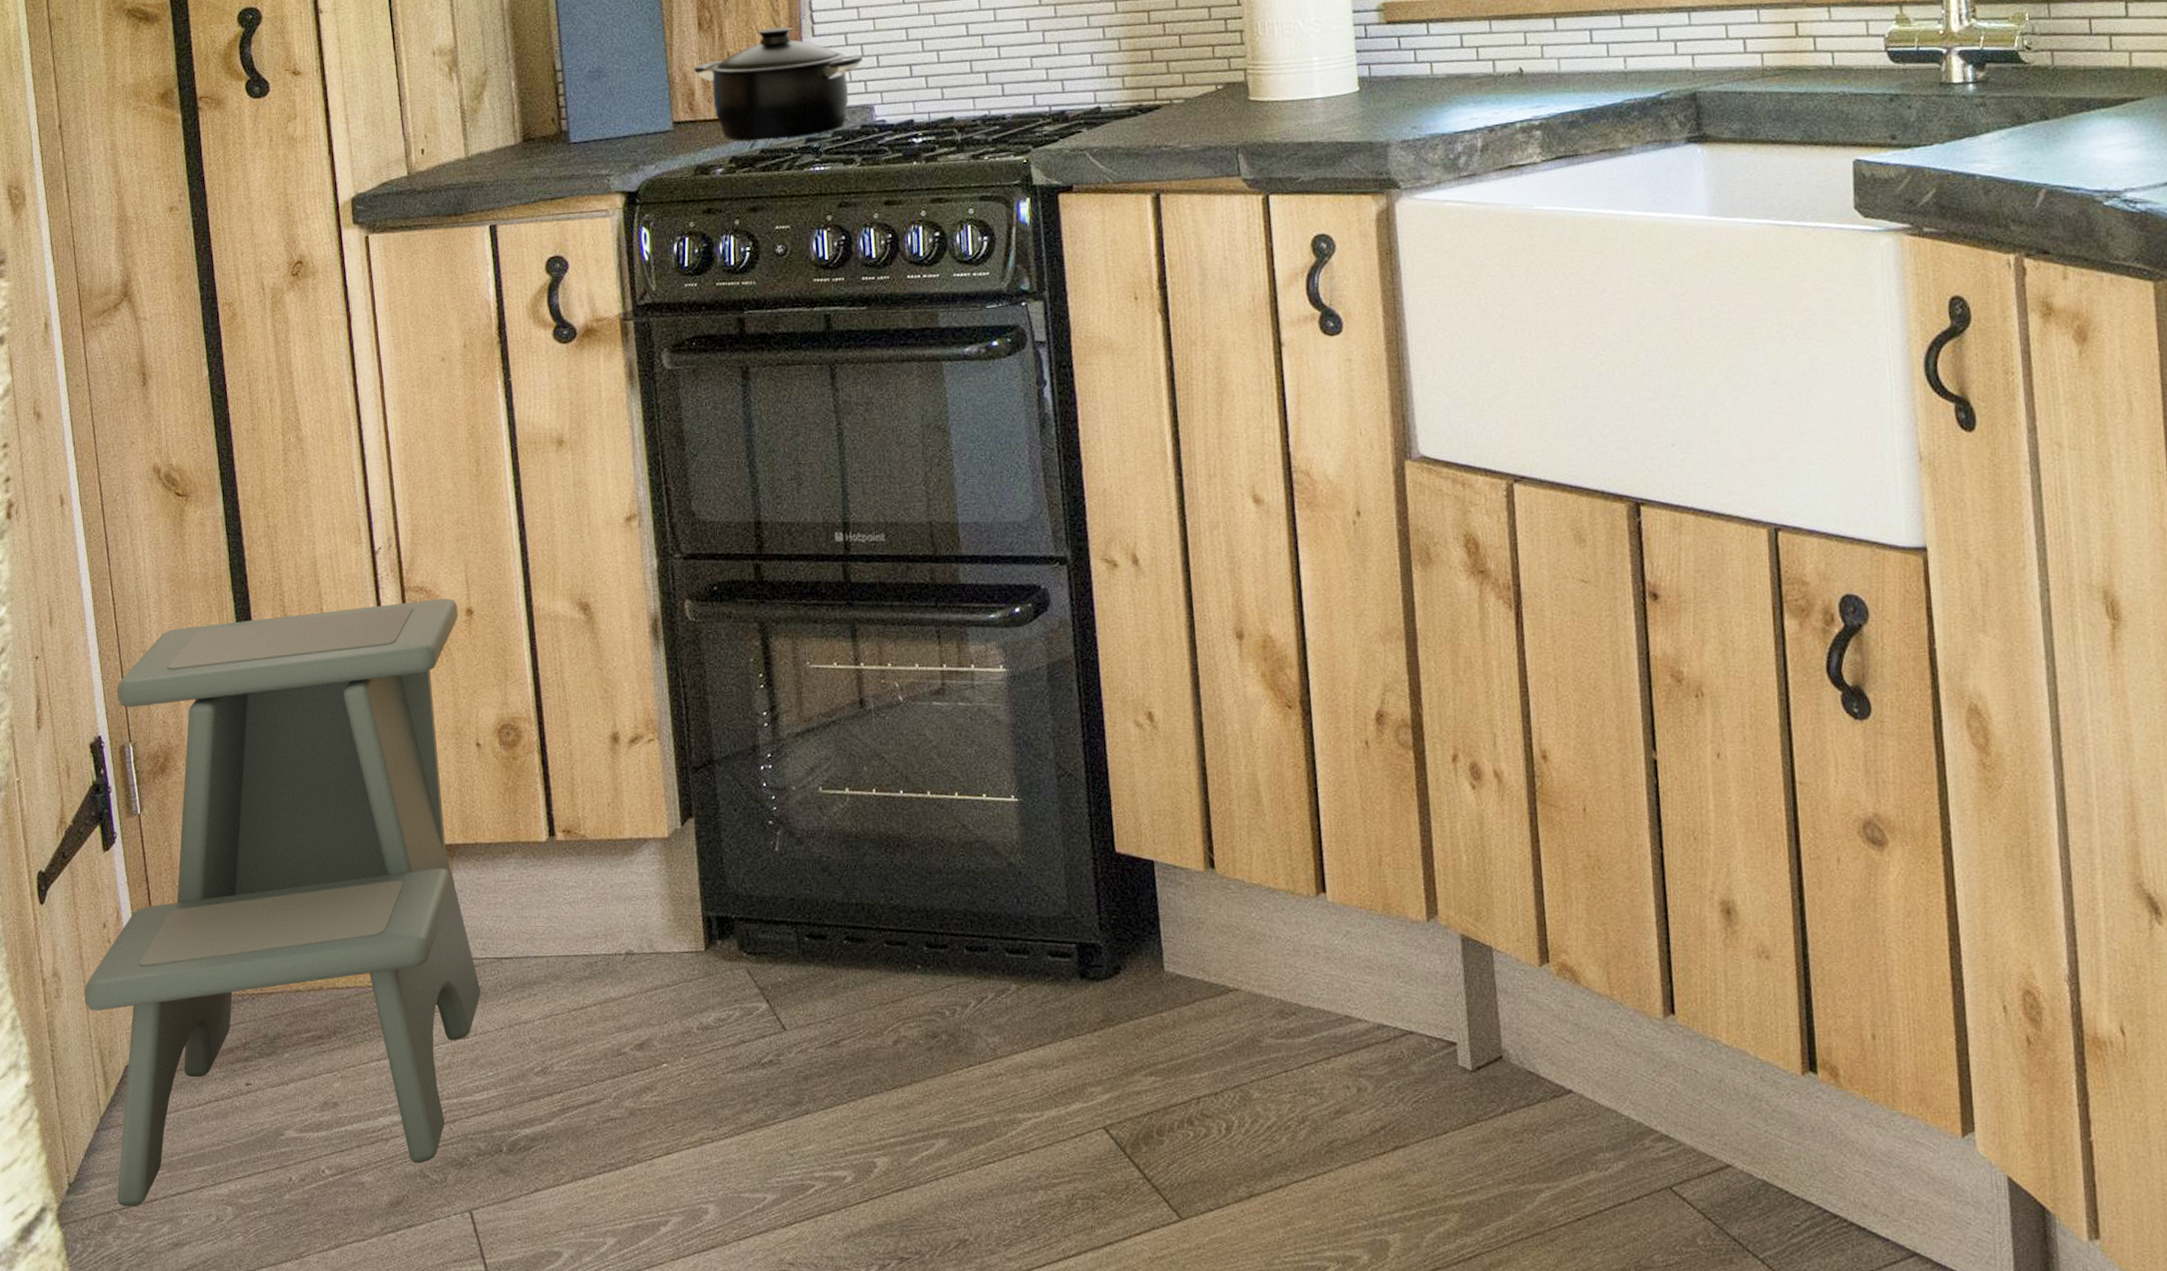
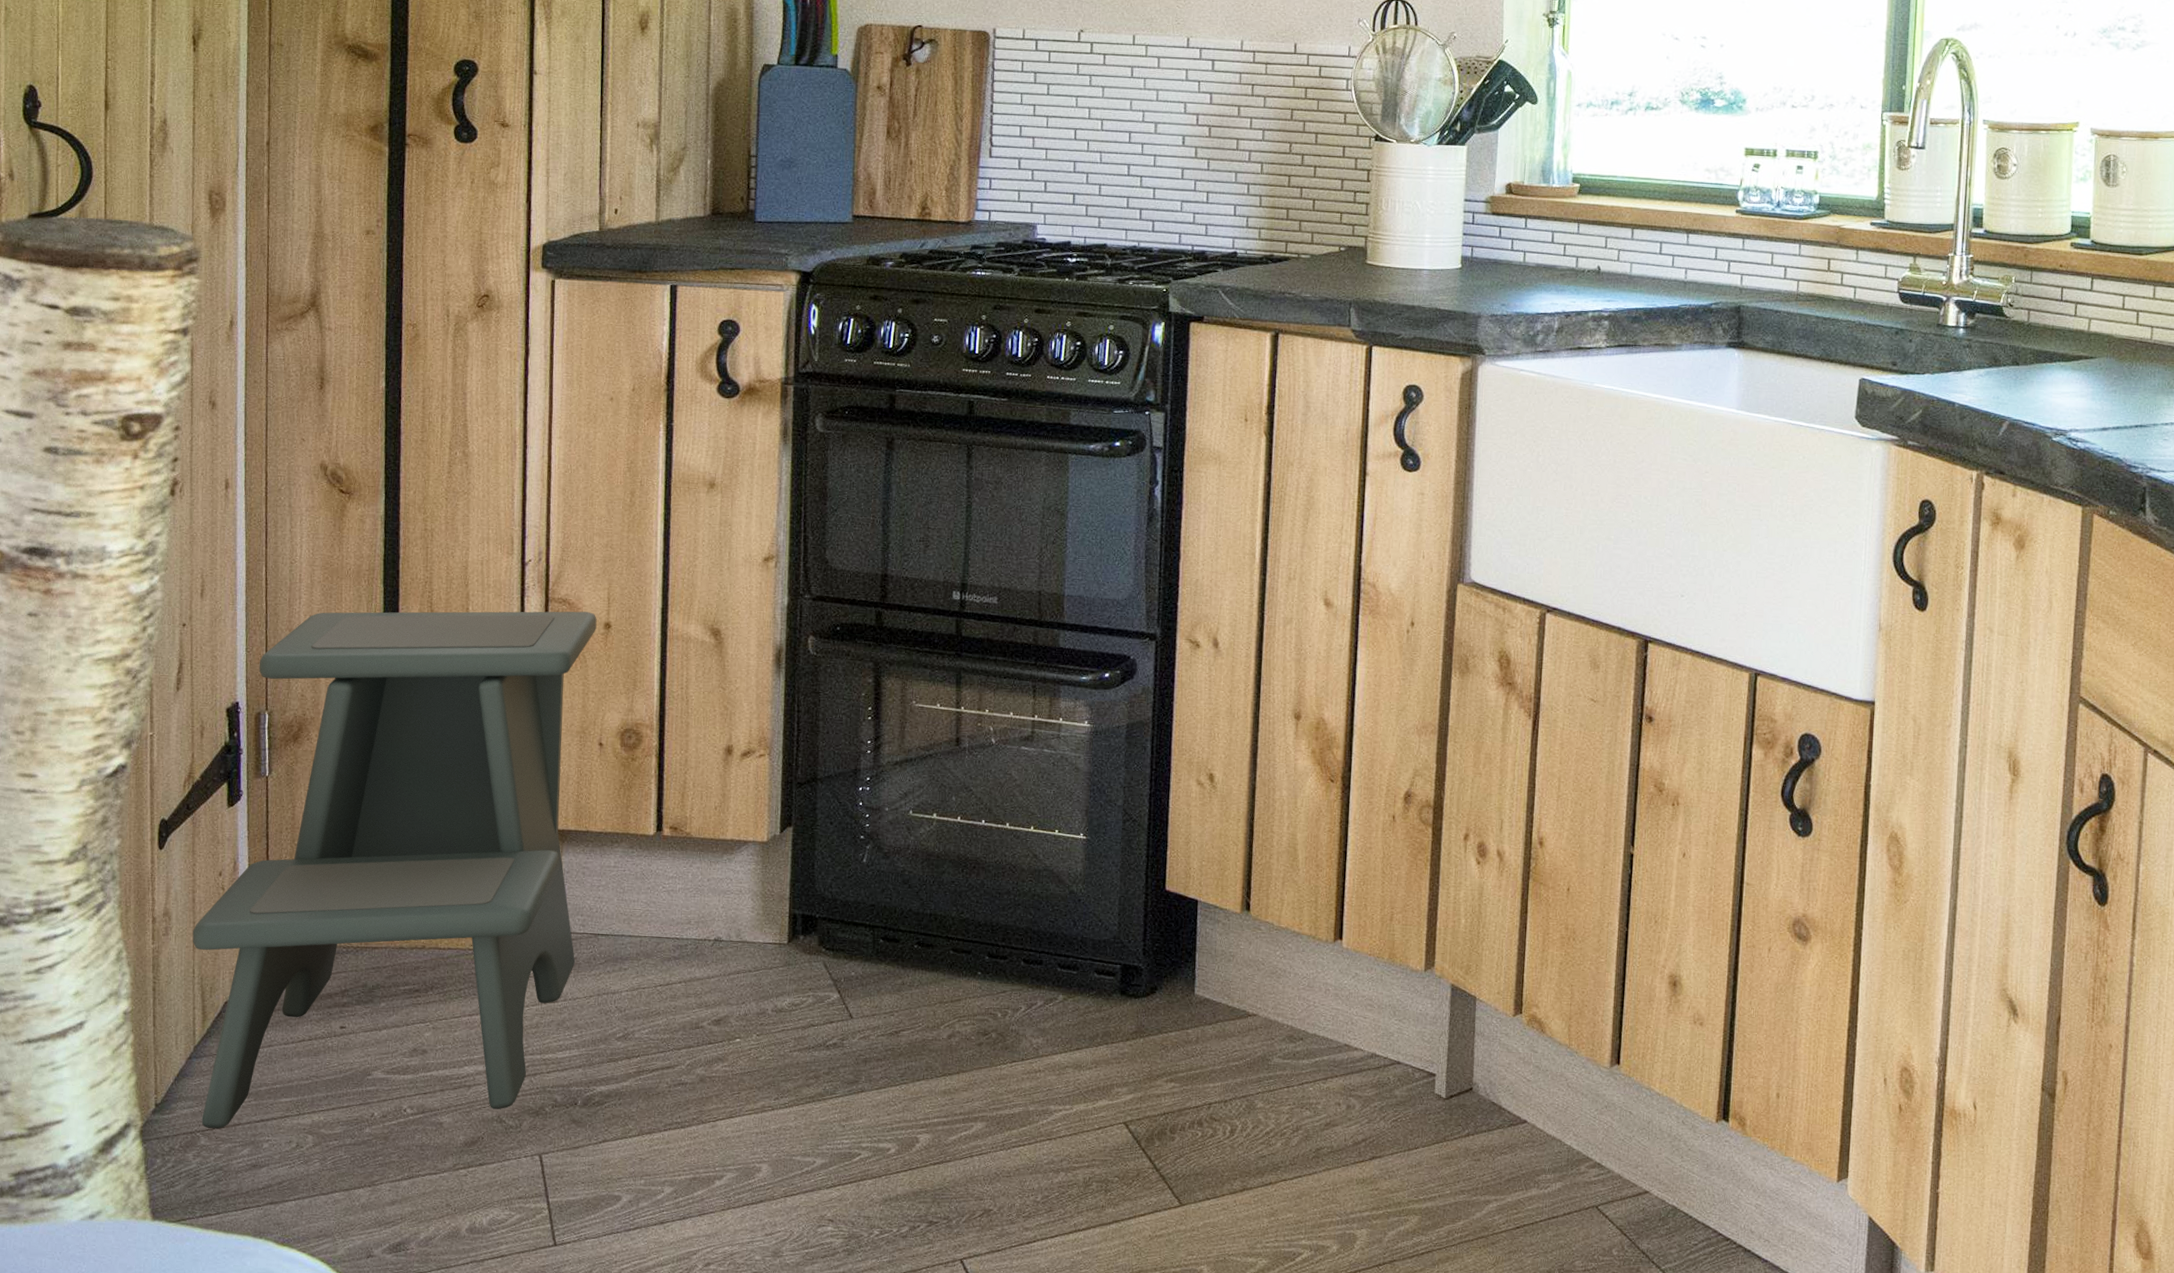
saucepan: present [694,26,863,141] -> none [878,144,1032,243]

